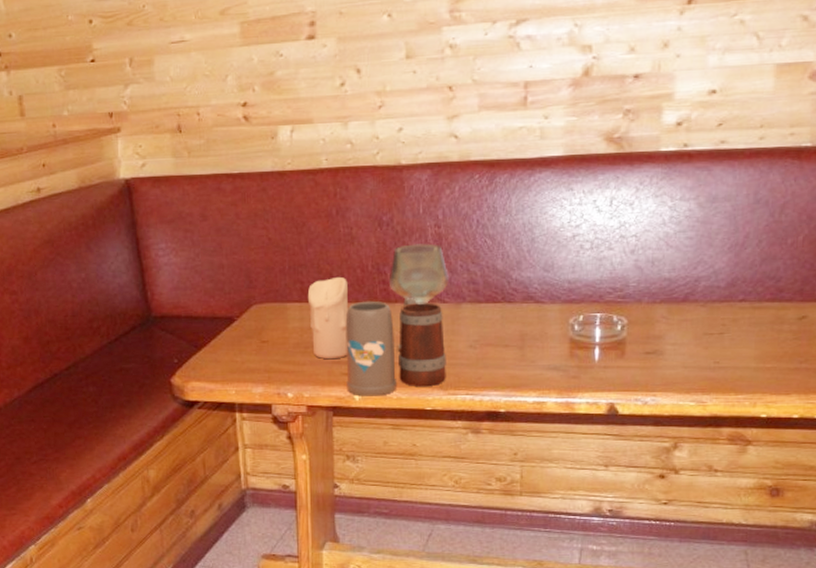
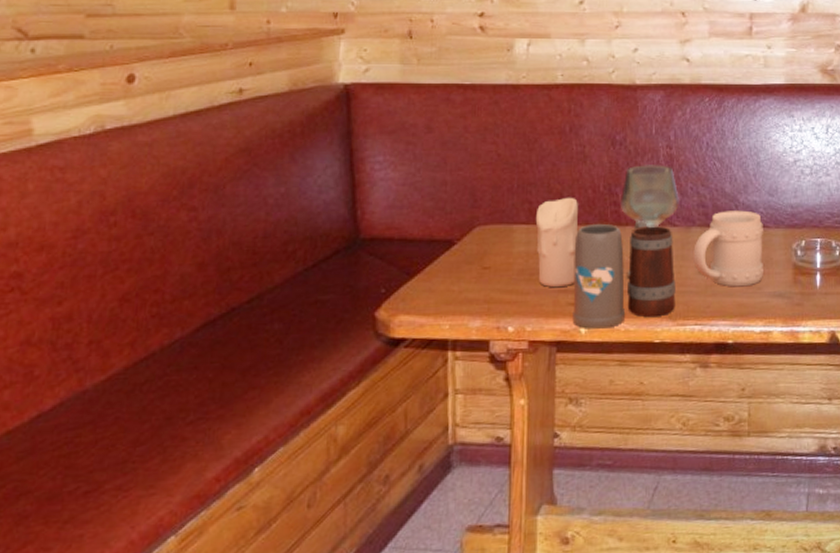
beer mug: none [464,286,538,360] -> present [693,210,763,287]

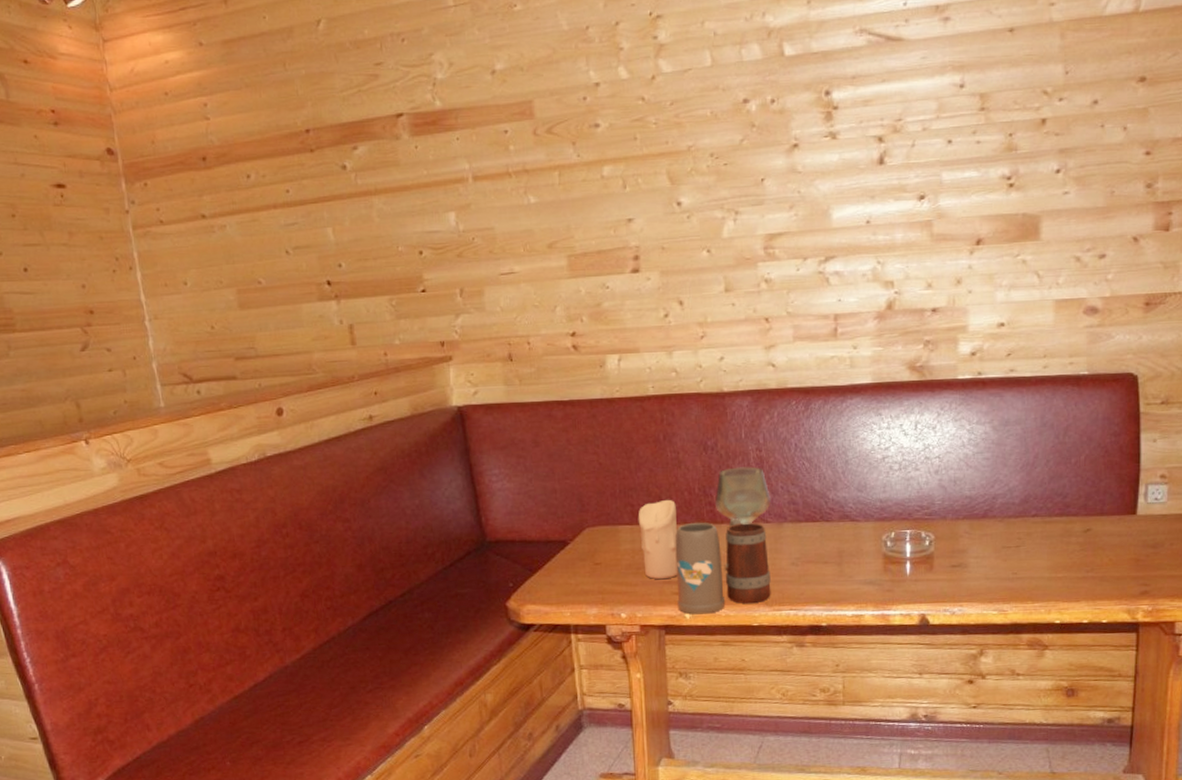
beer mug: present [693,210,763,287] -> none [786,506,854,576]

